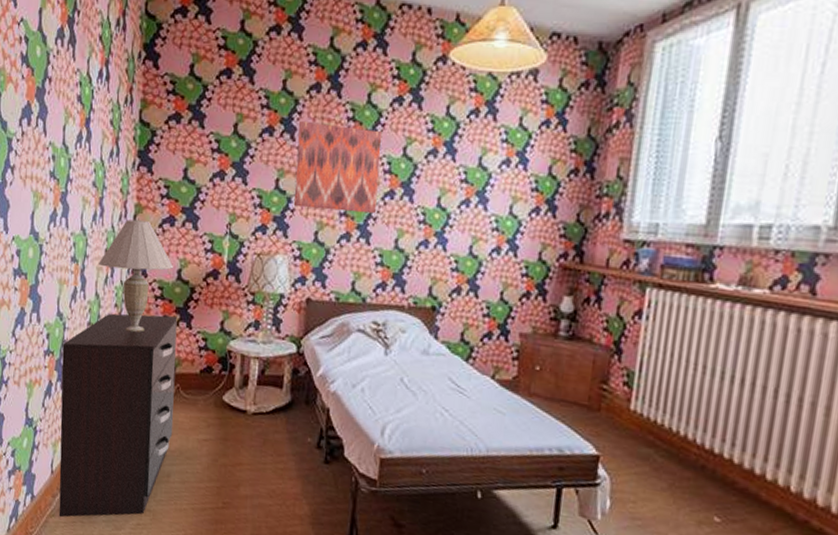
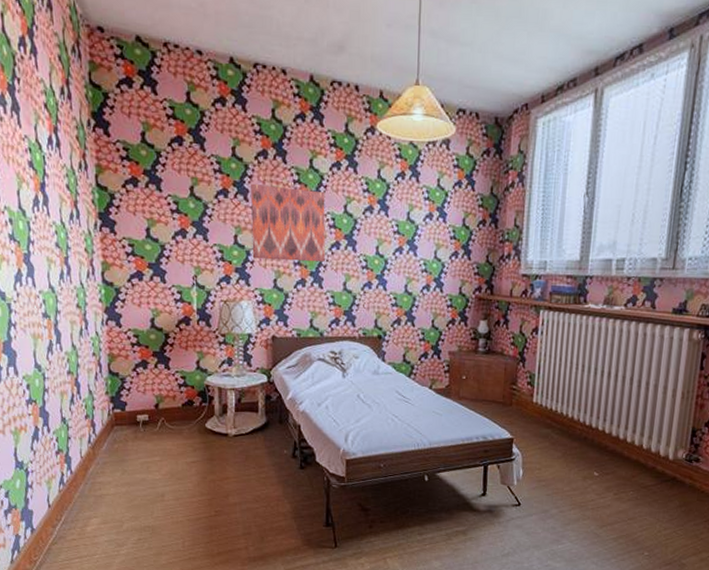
dresser: present [59,313,178,518] -> none [45,359,163,544]
table lamp: present [99,219,174,333] -> none [71,276,147,377]

